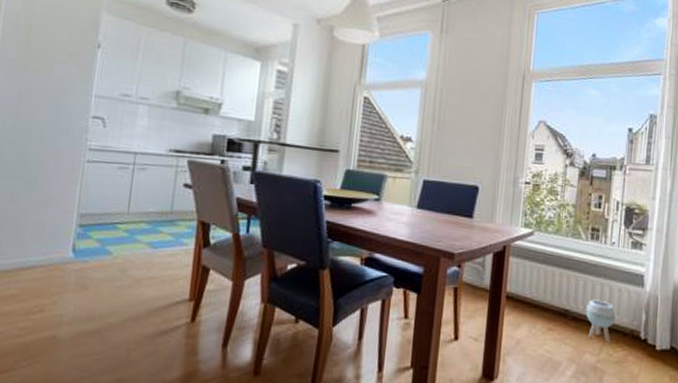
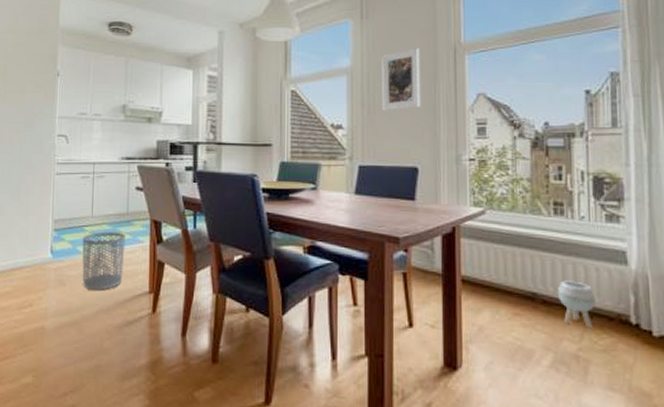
waste bin: none [110,231,167,296] -> present [82,231,126,290]
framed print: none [451,69,492,129] -> present [382,48,421,111]

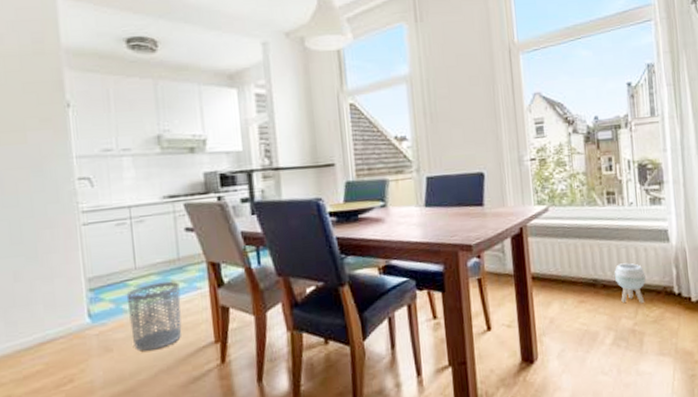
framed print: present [382,48,421,111] -> none [440,50,482,118]

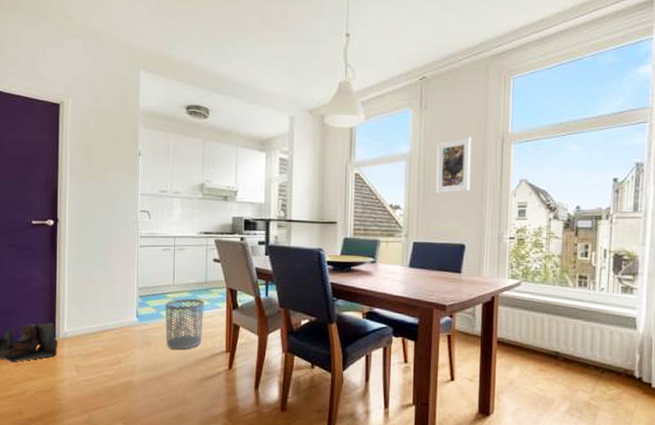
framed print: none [440,50,482,118] -> present [436,137,472,194]
planter: present [615,263,646,304] -> none [577,342,608,382]

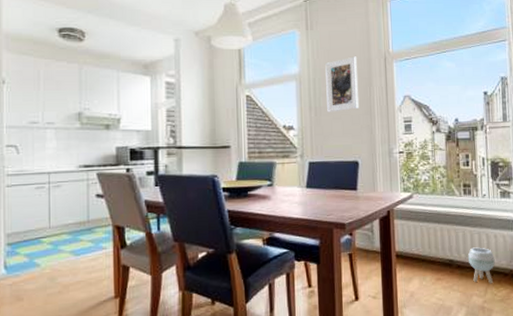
waste bin: present [165,298,204,350] -> none [39,240,87,302]
planter: none [577,342,608,382] -> present [468,247,495,284]

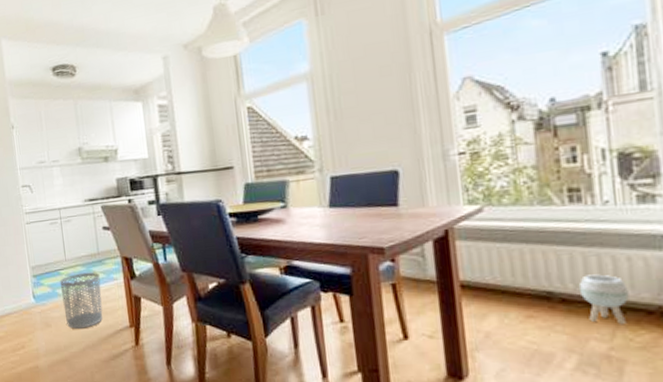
waste bin: none [39,240,87,302] -> present [59,272,103,329]
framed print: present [325,56,360,113] -> none [344,37,396,114]

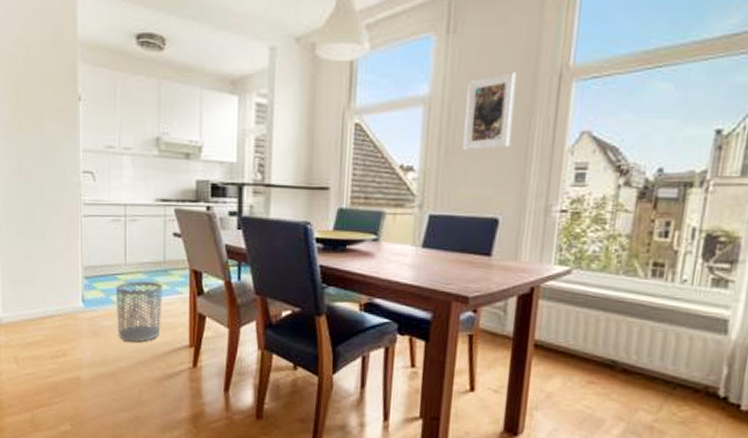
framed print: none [344,37,396,114] -> present [463,72,517,151]
planter: present [579,274,629,325] -> none [641,349,684,400]

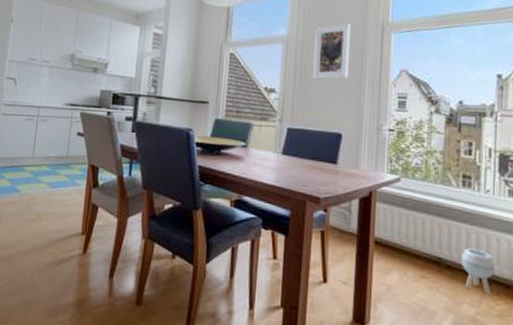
waste bin: present [115,281,163,342] -> none [18,172,64,229]
planter: none [641,349,684,400] -> present [462,248,495,295]

